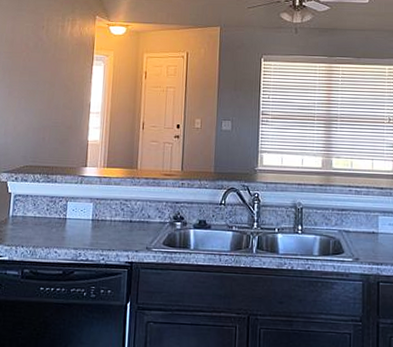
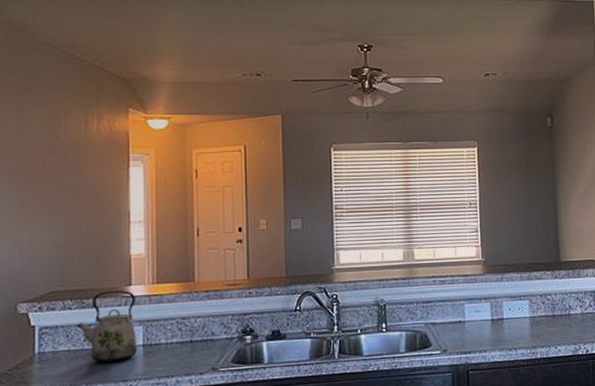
kettle: none [42,170,89,232] -> present [76,290,138,363]

